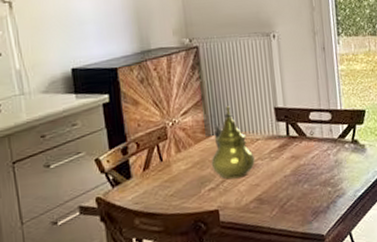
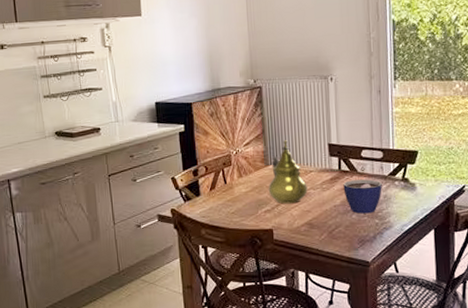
cup: none [292,144,333,183] -> present [343,179,382,214]

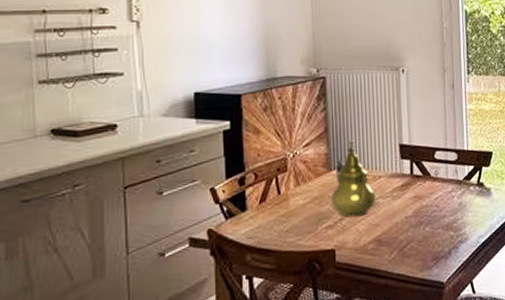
cup: present [343,179,382,214] -> none [415,185,457,226]

